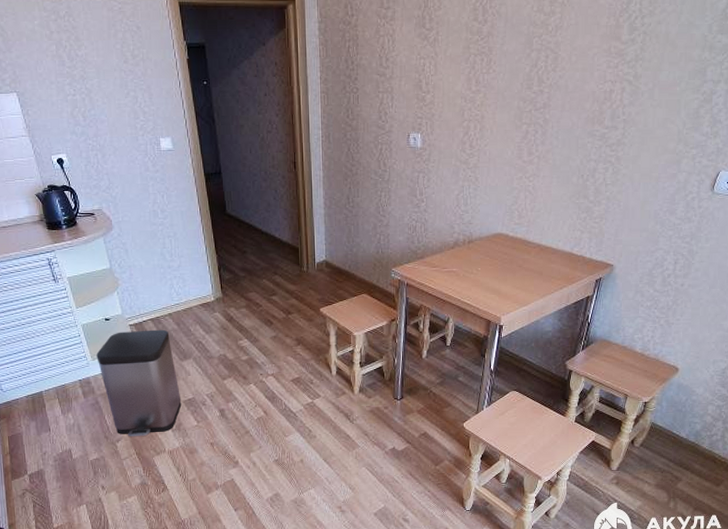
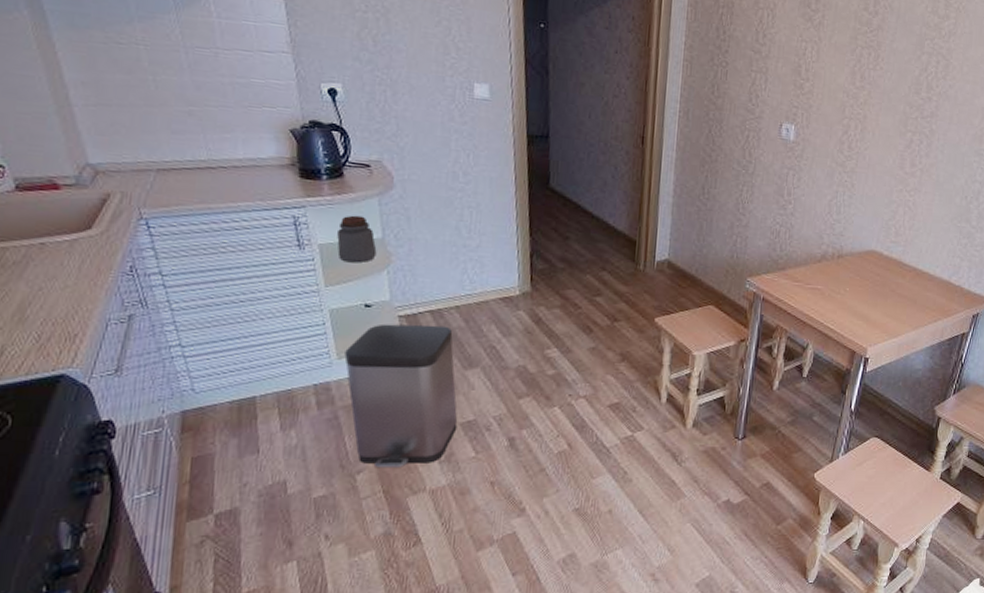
jar: none [79,253,108,289] -> present [337,215,377,263]

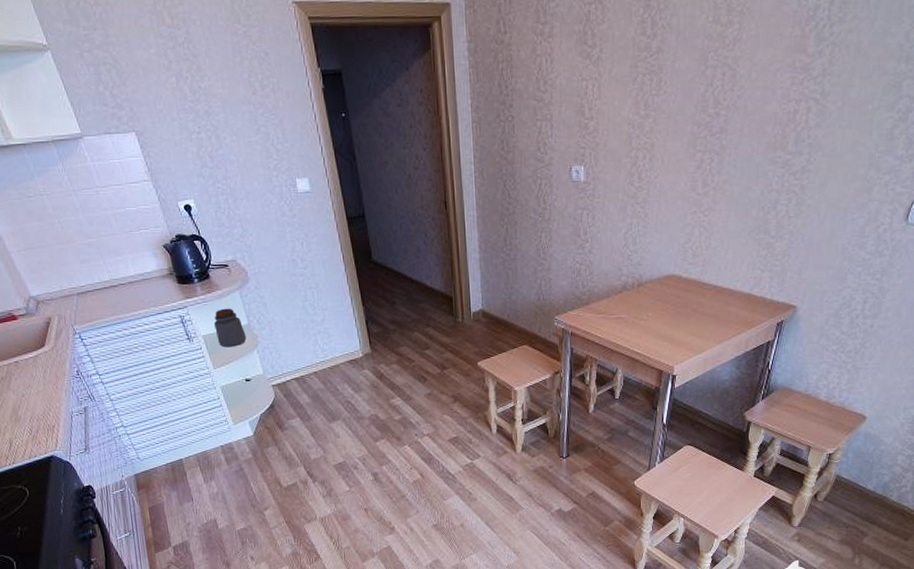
pedal bin: present [344,324,458,469] -> none [238,389,332,505]

